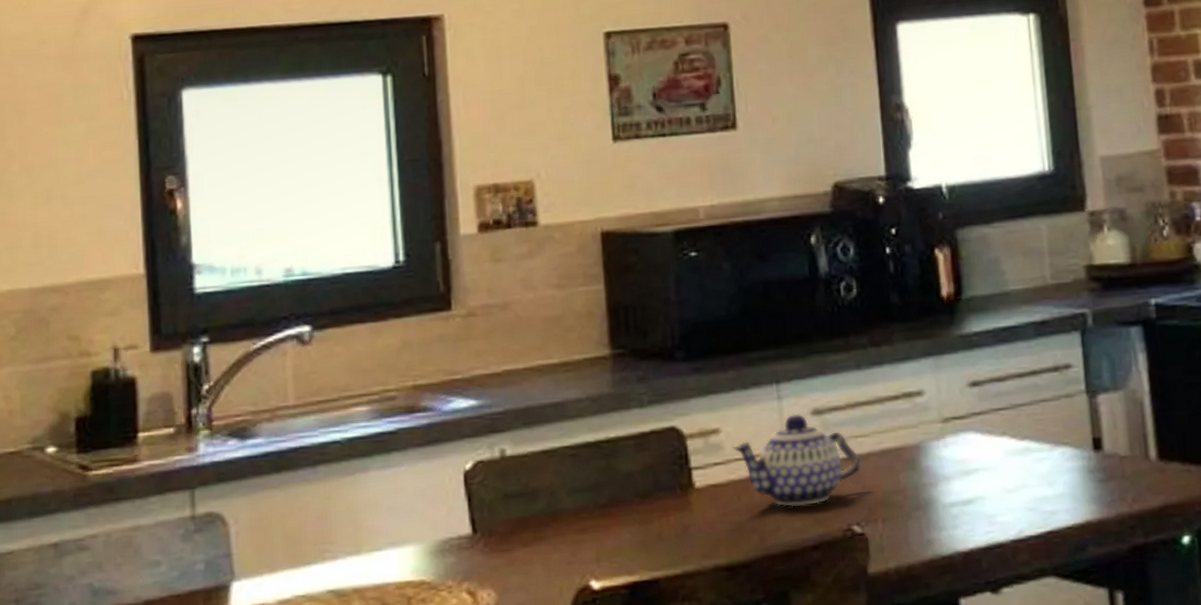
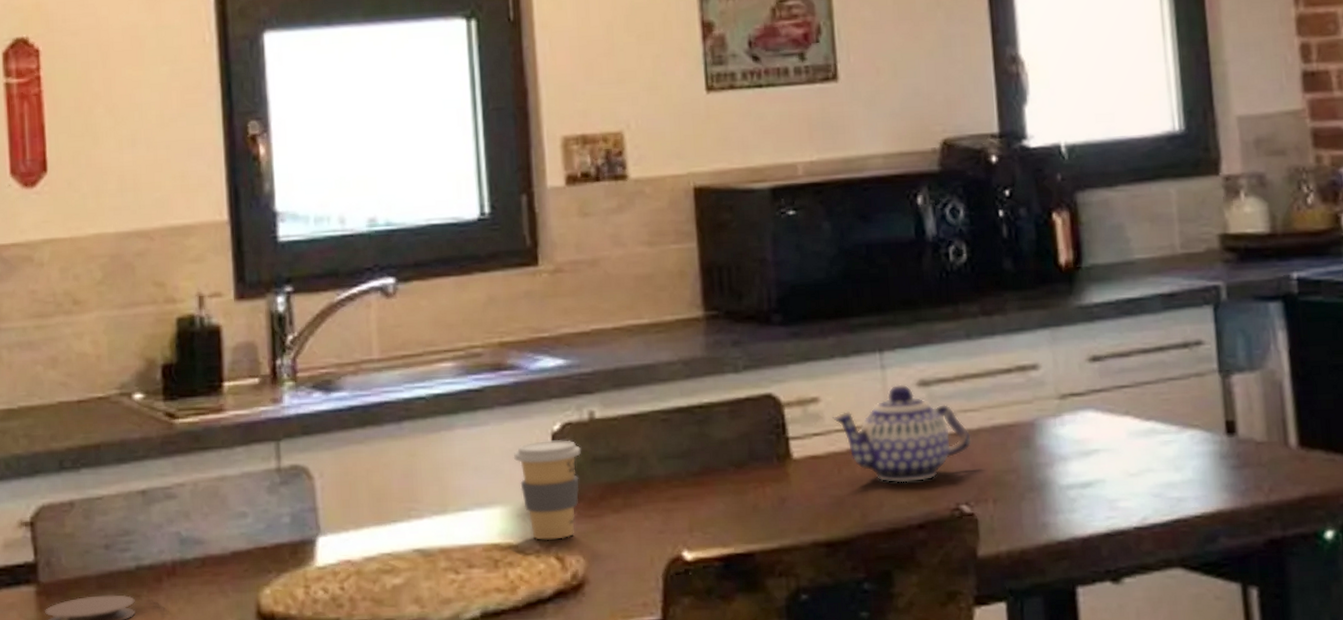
coffee cup: none [426,477,492,576] -> present [513,440,581,540]

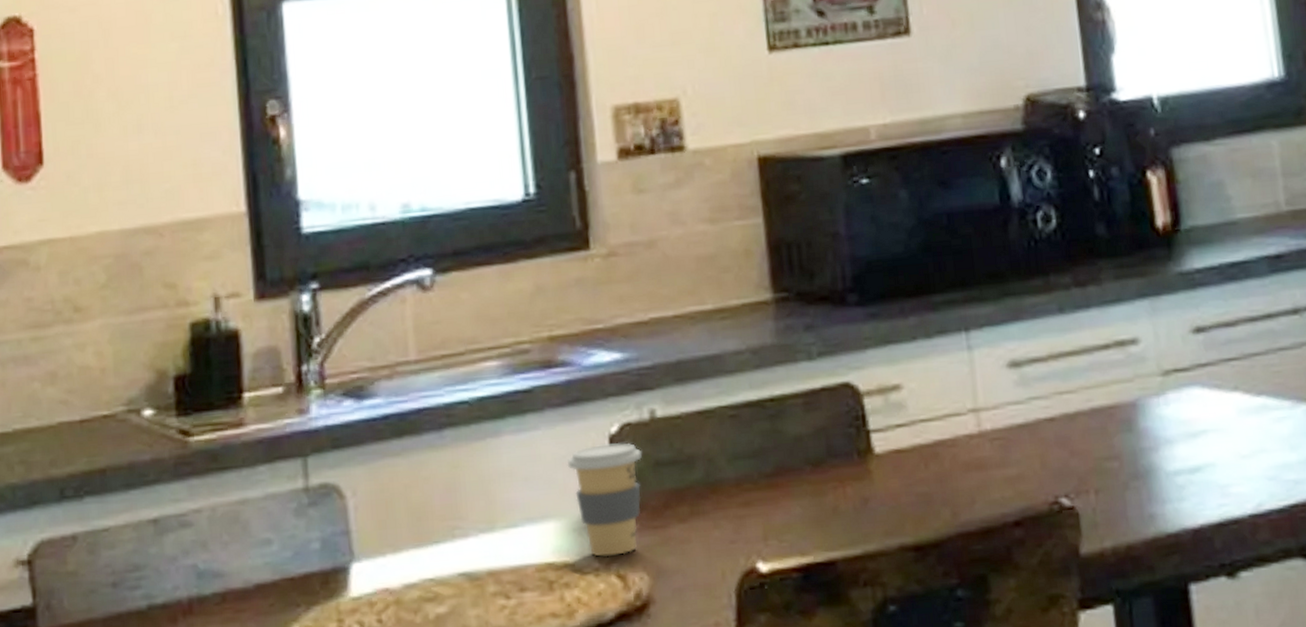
teapot: present [833,384,971,483] -> none [917,366,1069,476]

